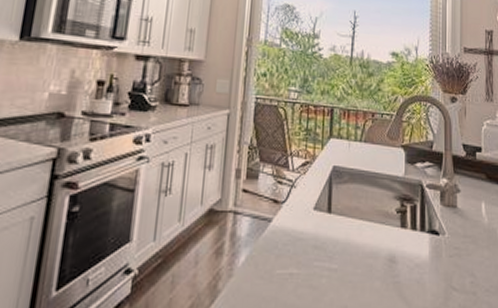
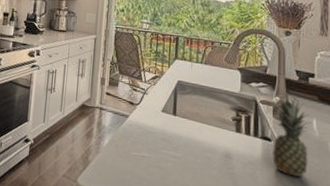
fruit: none [441,172,480,277] -> present [272,92,312,177]

